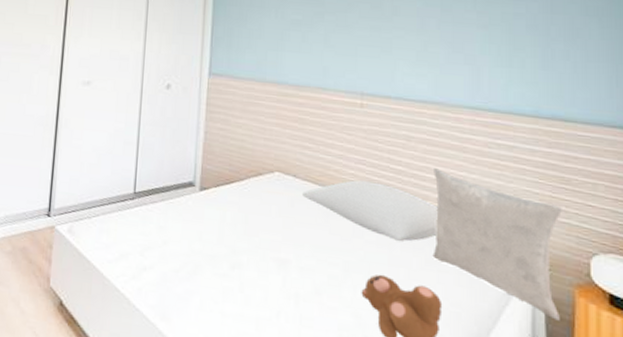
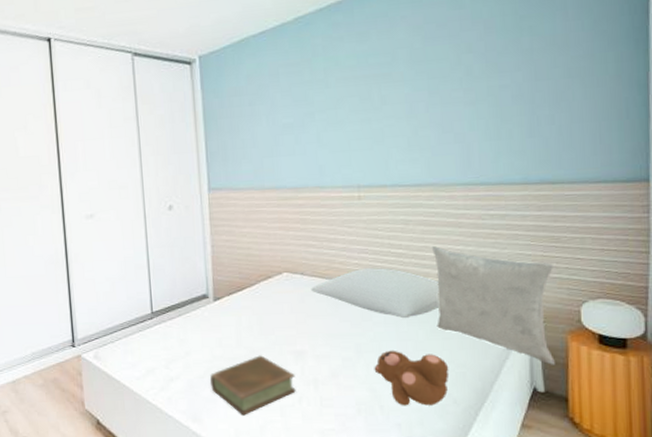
book: none [184,257,276,322] -> present [209,355,296,416]

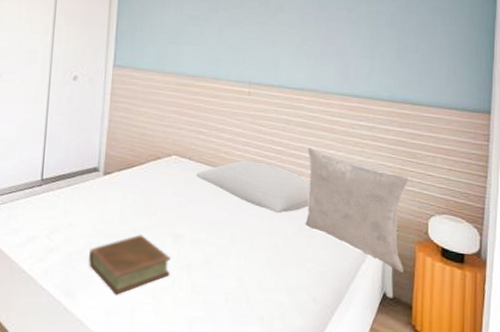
teddy bear: present [374,350,449,406] -> none [245,242,312,302]

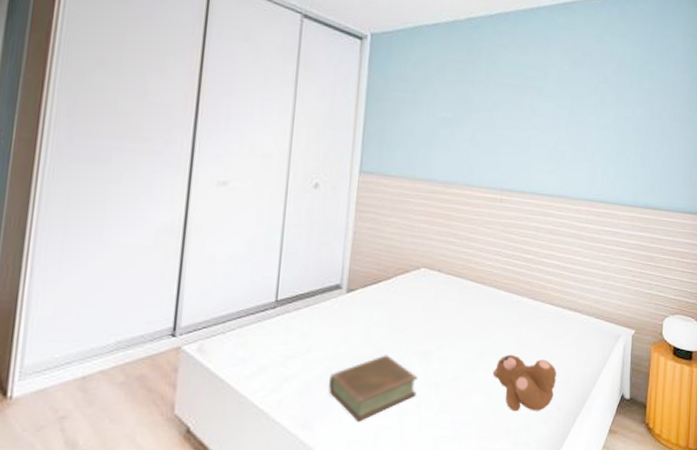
pillow: present [196,160,310,214] -> none [445,271,558,323]
teddy bear: none [245,242,312,302] -> present [493,354,557,412]
pillow: present [305,148,409,274] -> none [551,255,647,375]

